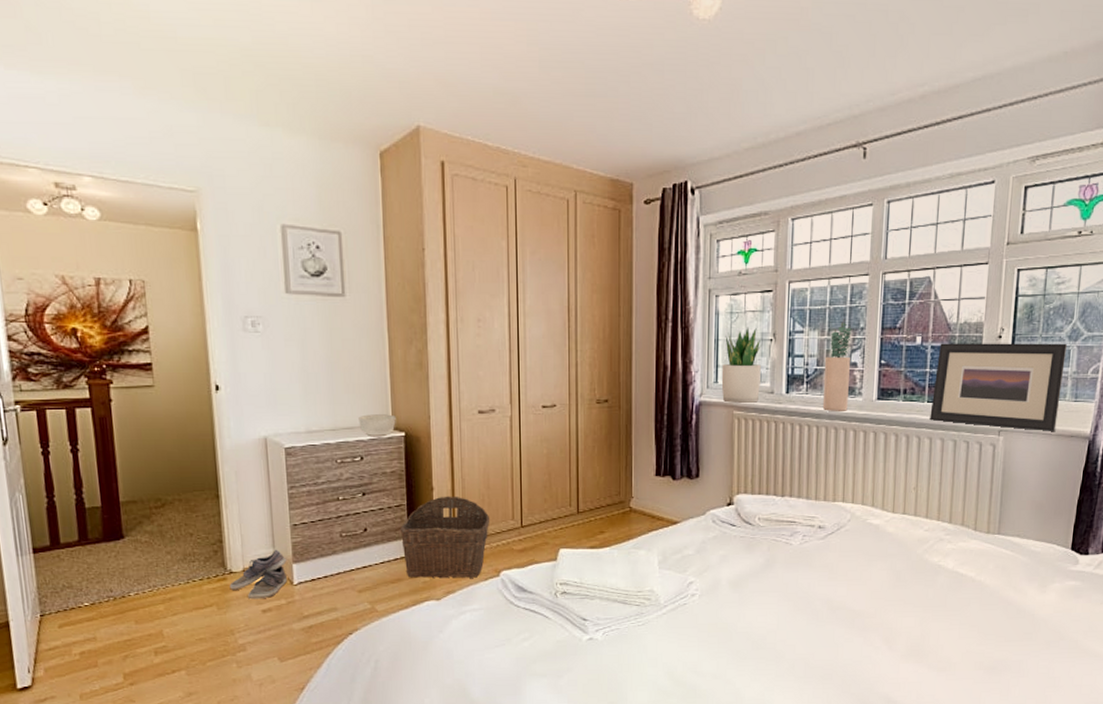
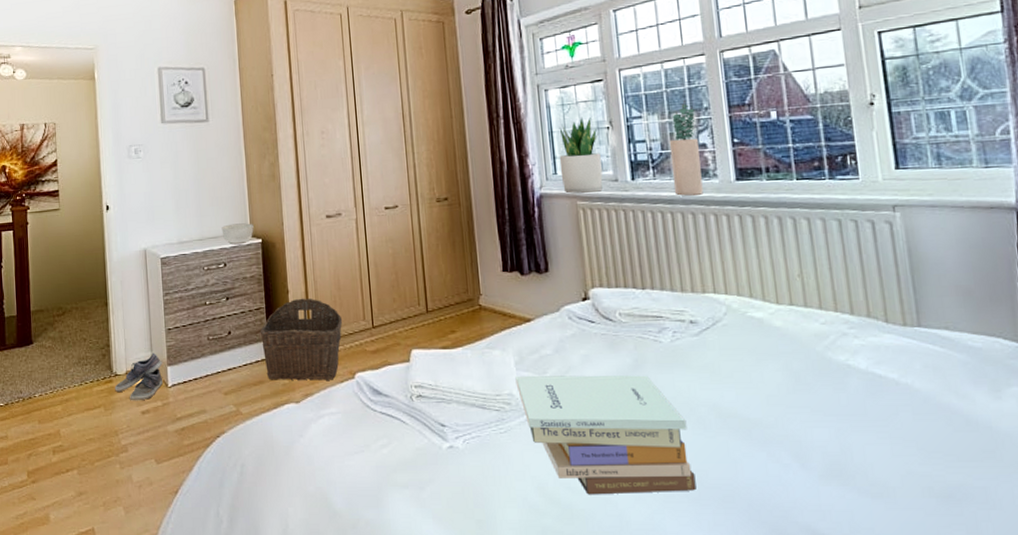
books: none [657,573,804,677] -> present [515,375,696,495]
picture frame: present [930,343,1067,432] -> none [800,104,968,204]

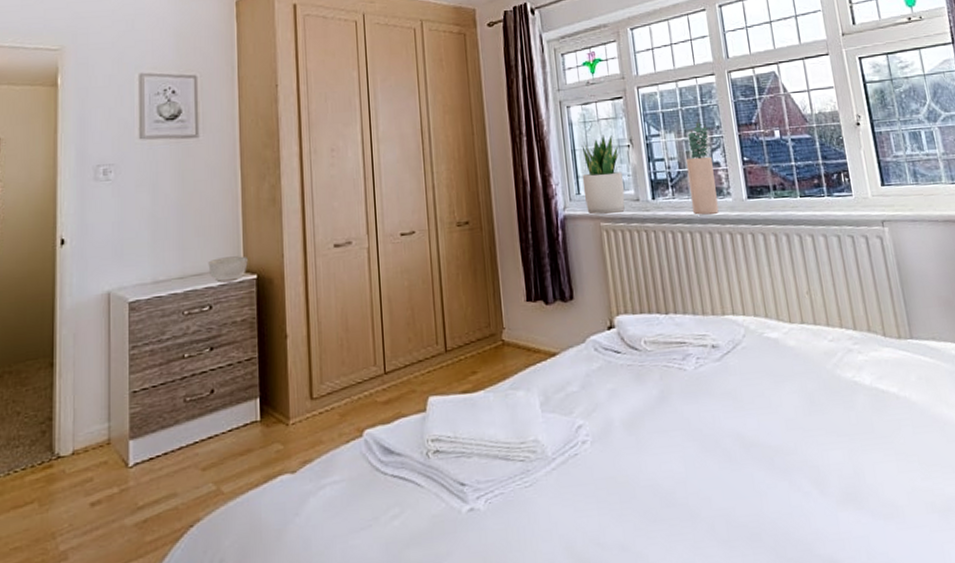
shoe: present [115,352,163,401] -> none [55,423,123,490]
wicker basket: present [260,298,342,381] -> none [250,343,349,447]
books: present [515,375,696,495] -> none [540,407,725,550]

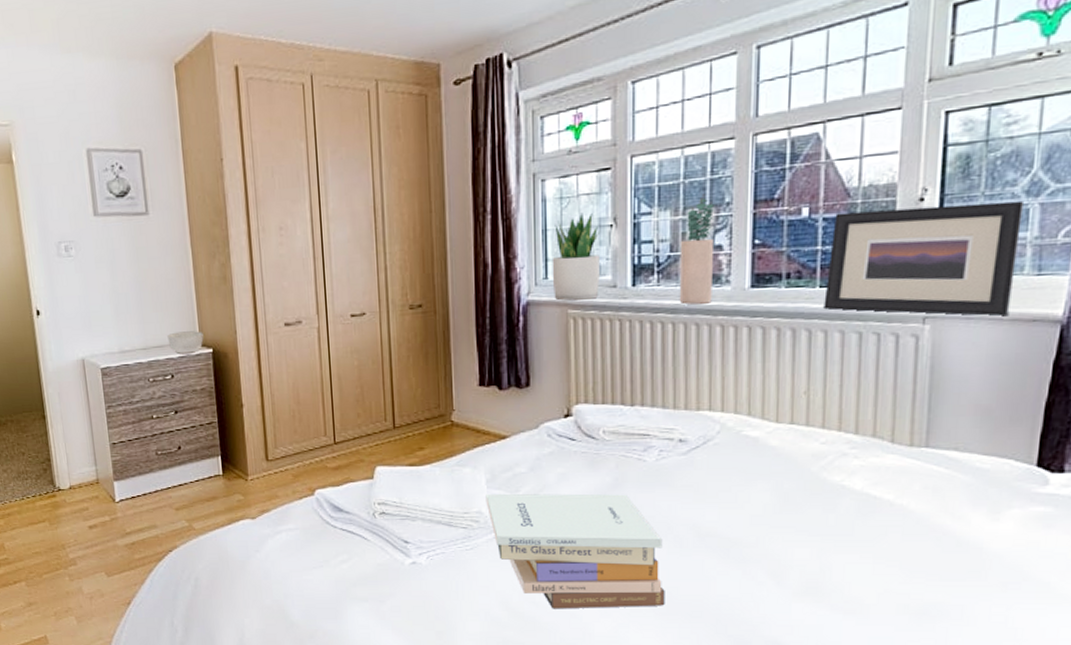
books: none [540,407,725,550] -> present [485,493,665,609]
picture frame: none [799,125,941,218] -> present [823,200,1023,317]

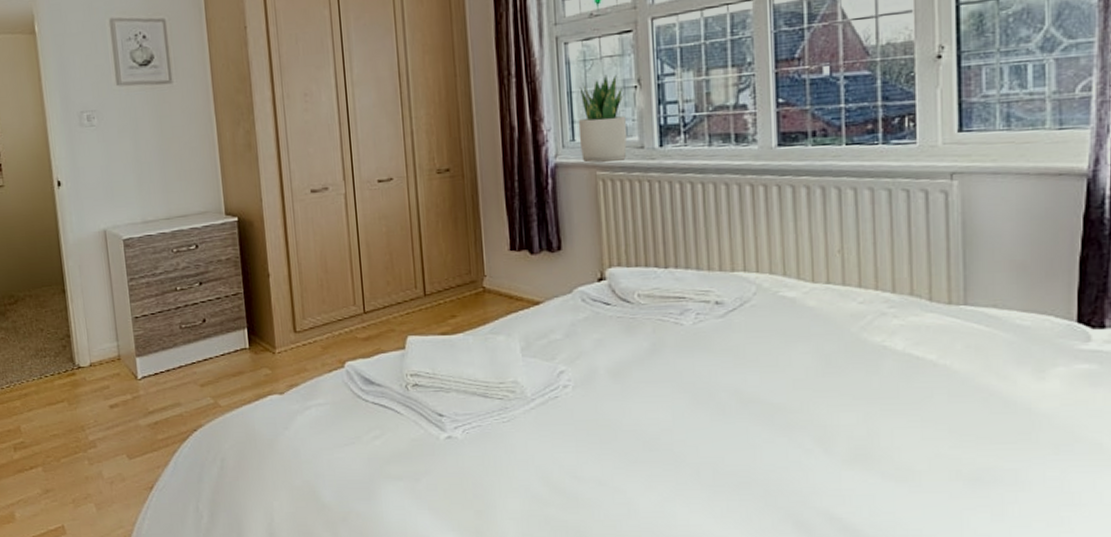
bowl: present [167,331,204,355] -> none [191,199,229,224]
books: present [485,493,665,609] -> none [521,360,711,484]
vase: present [679,194,714,306] -> none [704,54,740,165]
picture frame: present [823,200,1023,317] -> none [851,56,1038,171]

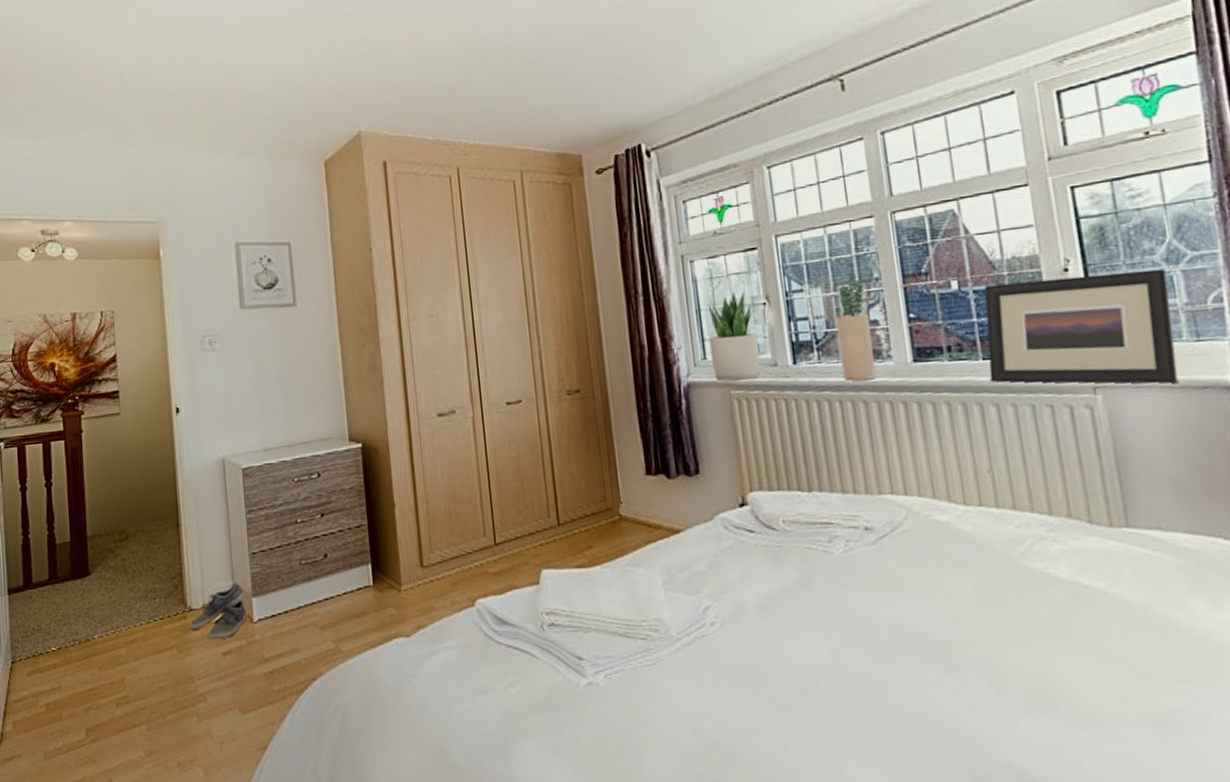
shoe: none [78,343,132,395] -> present [189,581,248,641]
vase: none [704,54,740,165] -> present [835,270,877,382]
picture frame: none [851,56,1038,171] -> present [984,268,1179,384]

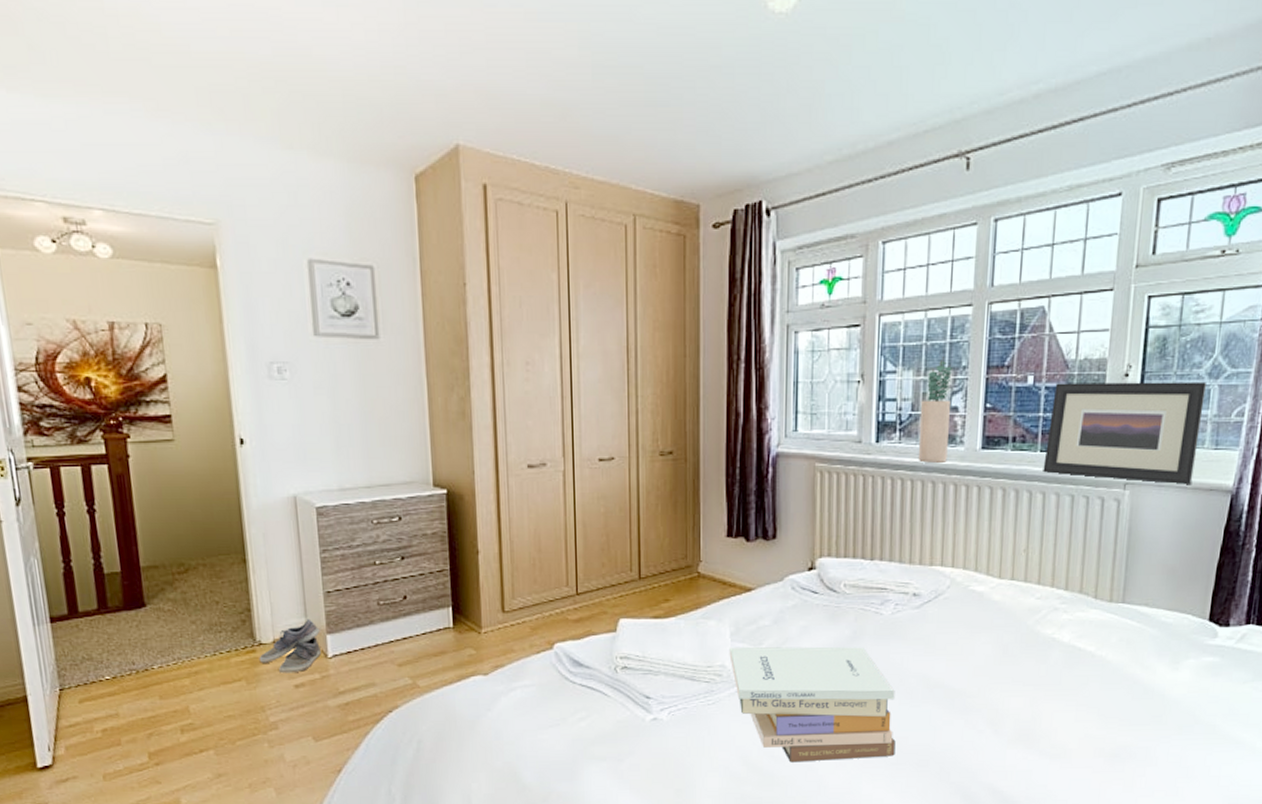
books: none [663,592,877,736] -> present [729,646,896,763]
planter: present [707,292,760,382] -> none [801,367,848,455]

